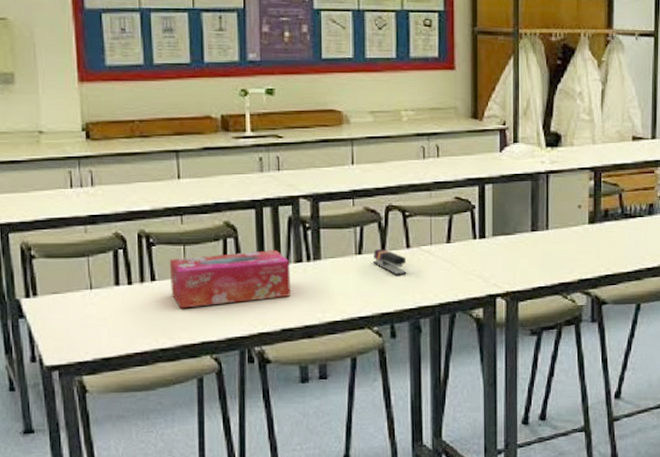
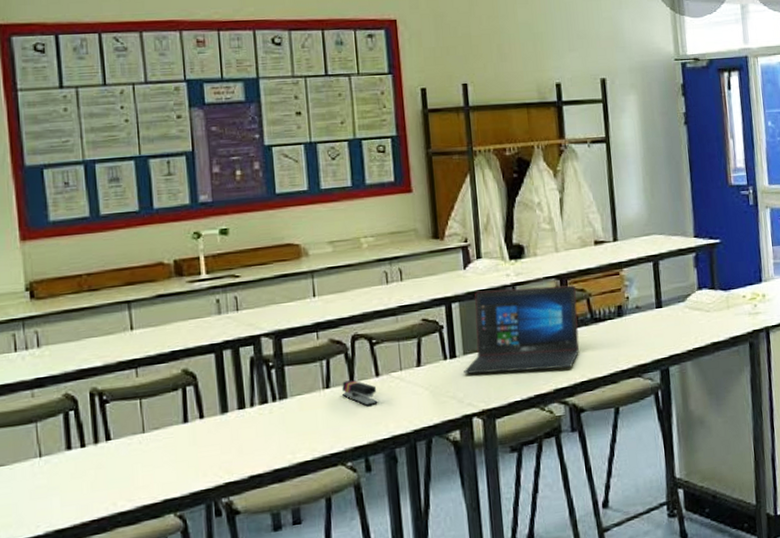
tissue box: present [169,250,291,309] -> none [125,393,257,467]
laptop: none [492,175,610,260] -> present [464,284,580,374]

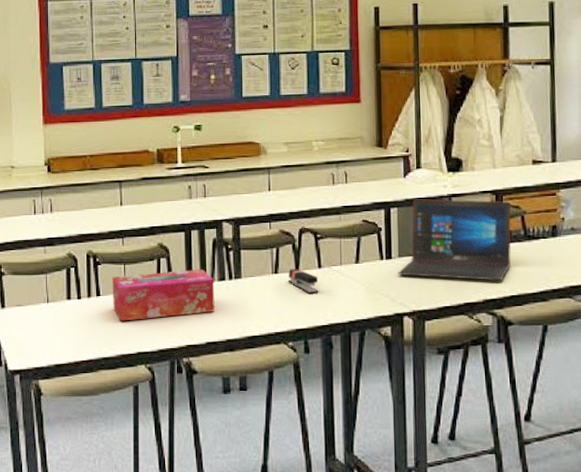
tissue box: none [125,393,257,467] -> present [112,269,215,321]

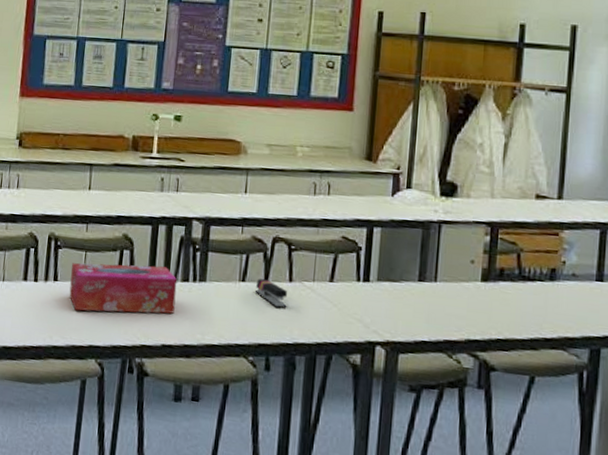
laptop: present [398,198,512,281] -> none [374,220,508,321]

